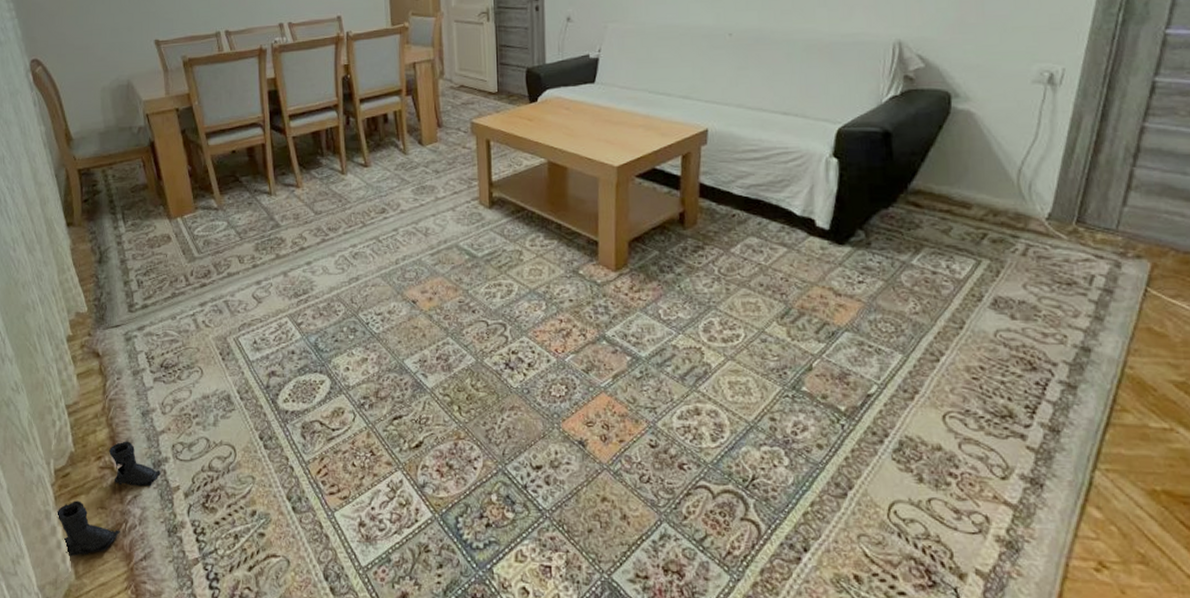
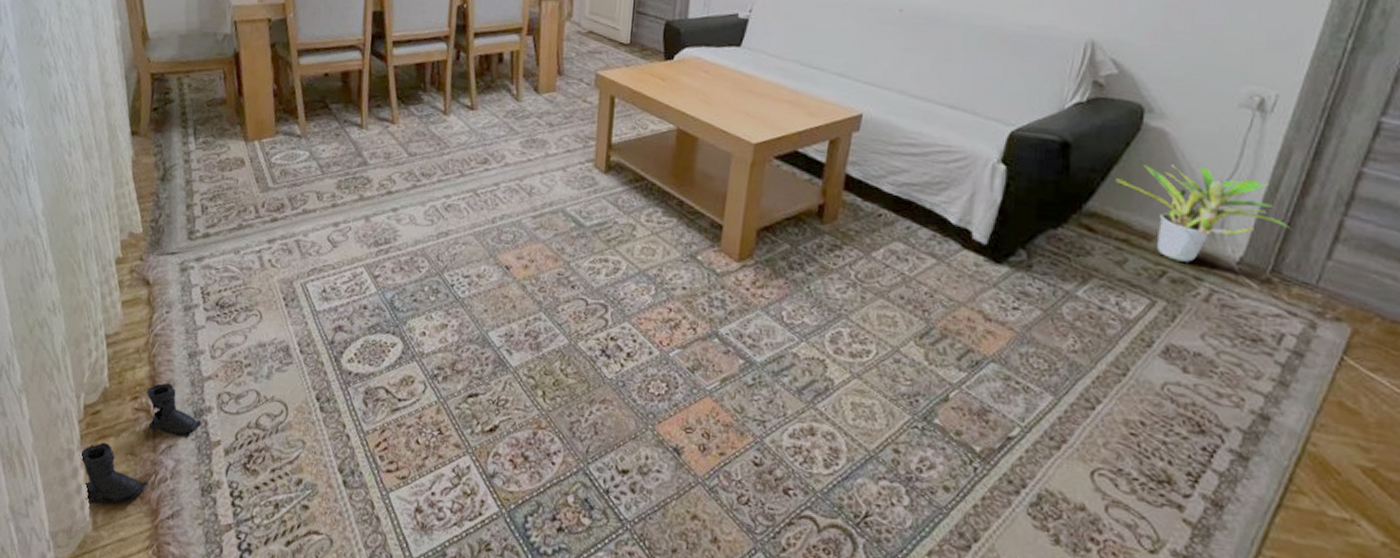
potted plant: none [933,139,1090,223] -> present [1115,164,1292,262]

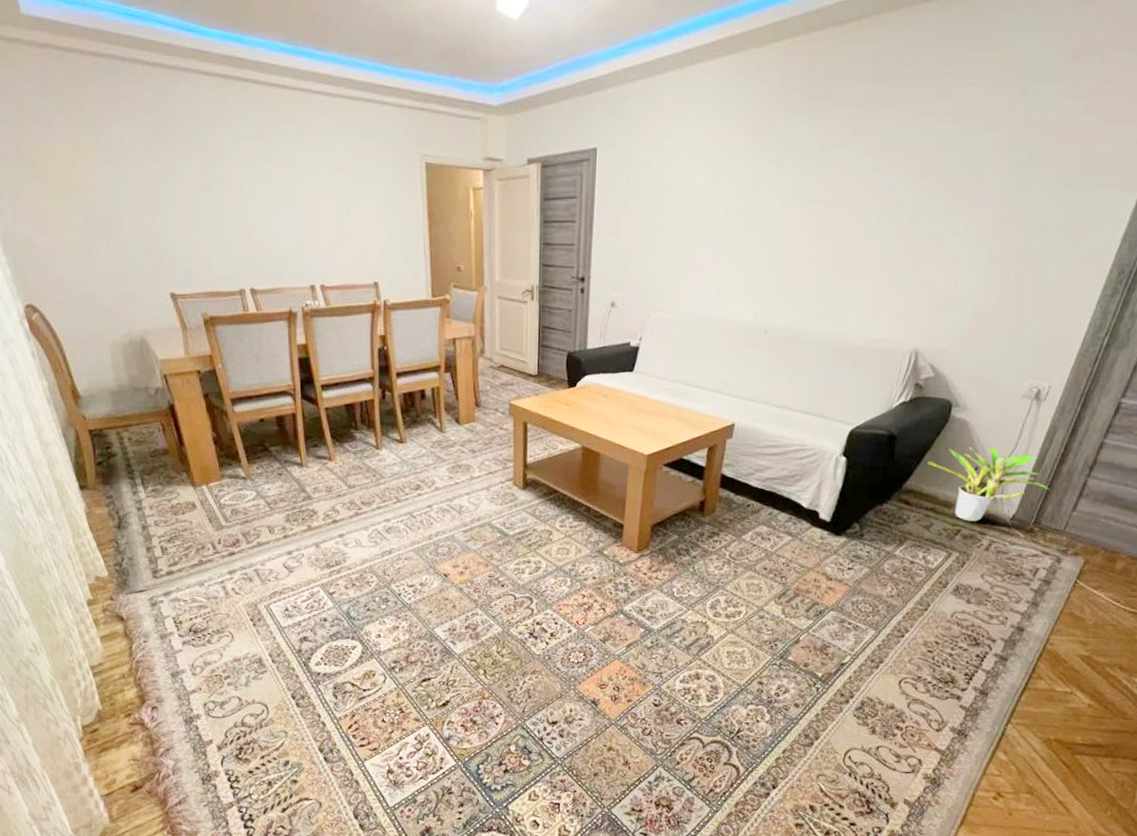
boots: present [79,382,202,505] -> none [86,699,193,804]

